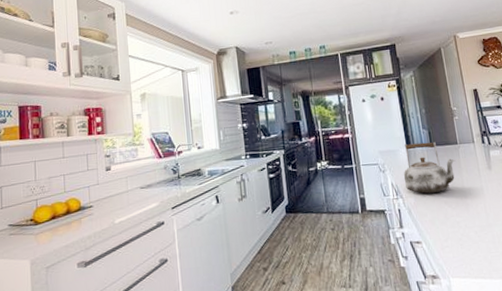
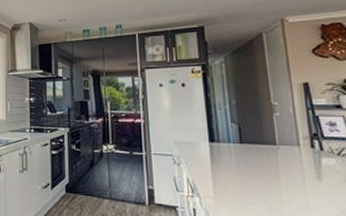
kettle: present [403,141,456,194] -> none [202,136,272,197]

